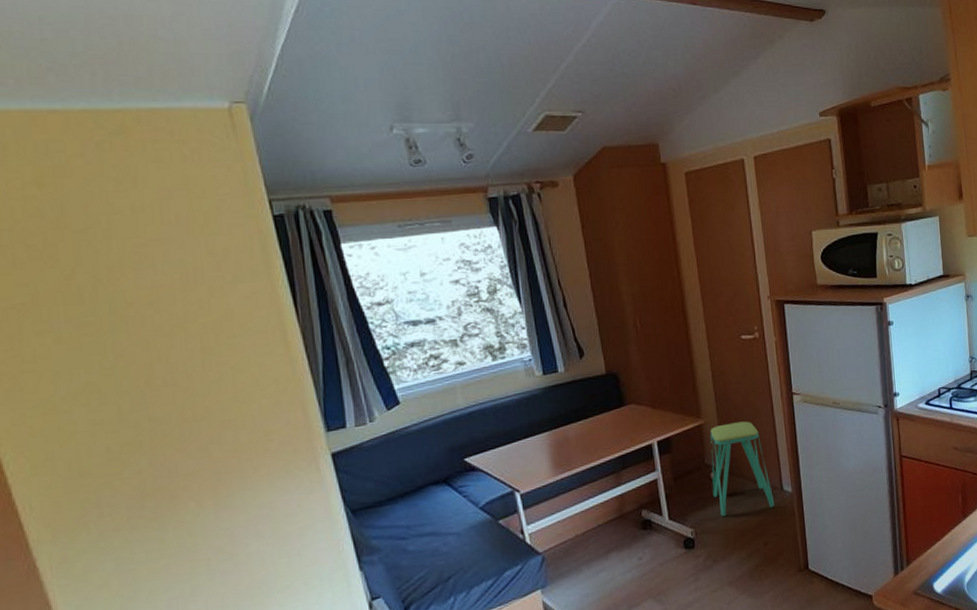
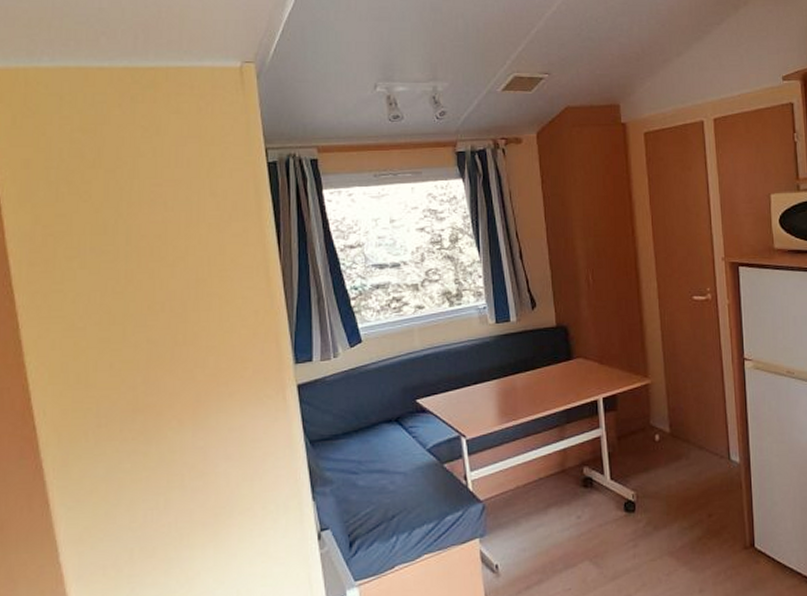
stool: present [710,421,775,517] -> none [656,384,721,482]

